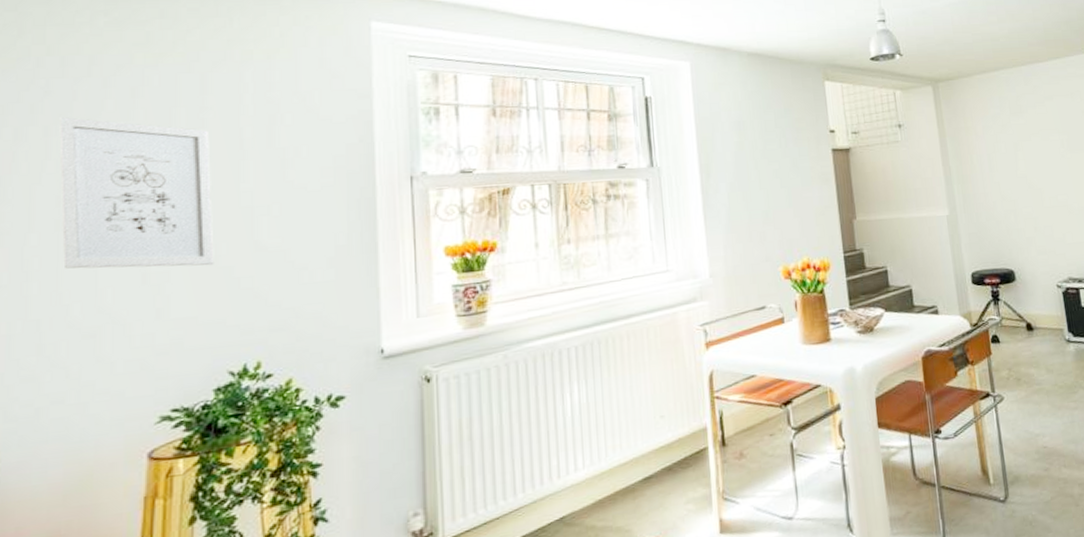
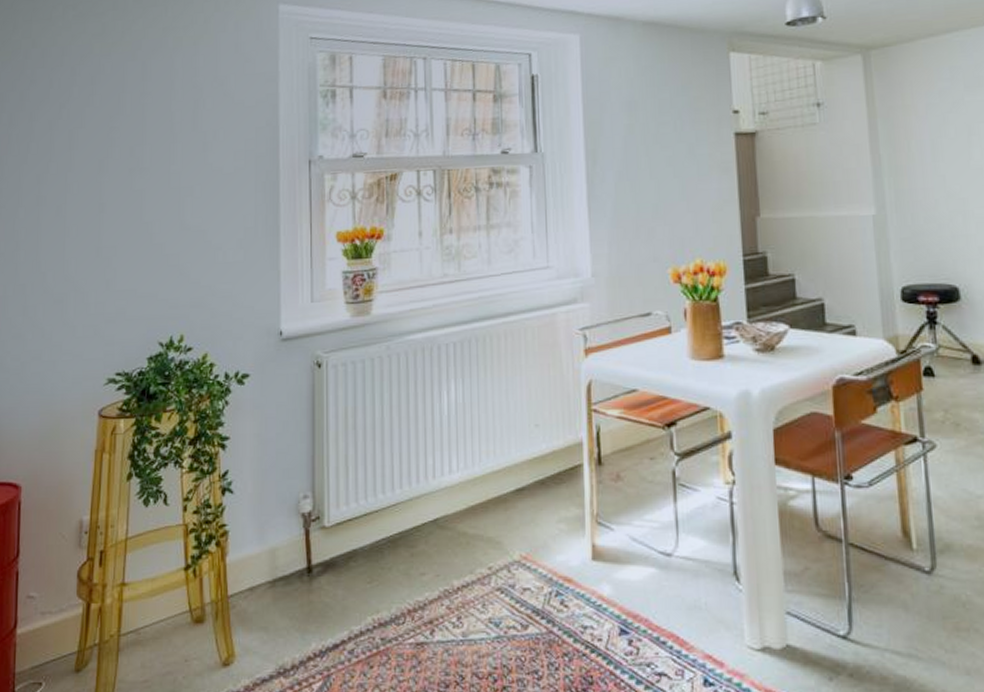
wall art: present [59,117,214,269] -> none [40,103,150,243]

